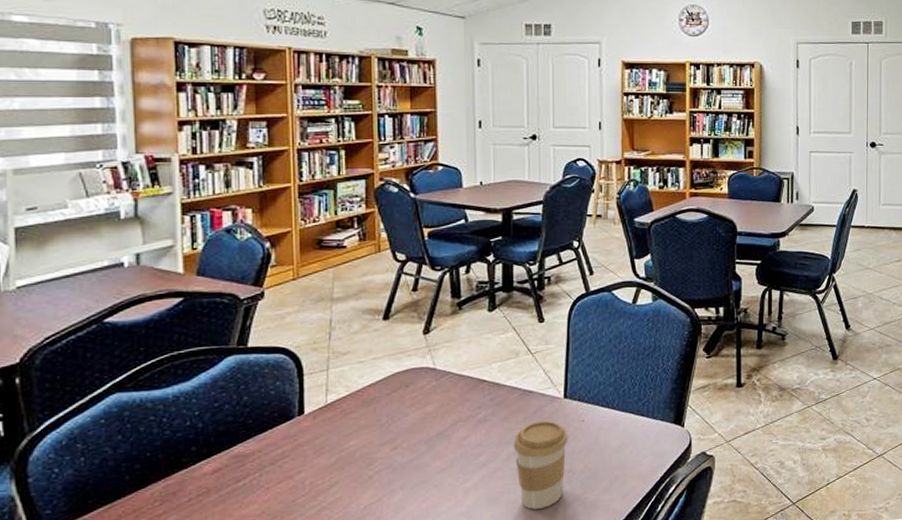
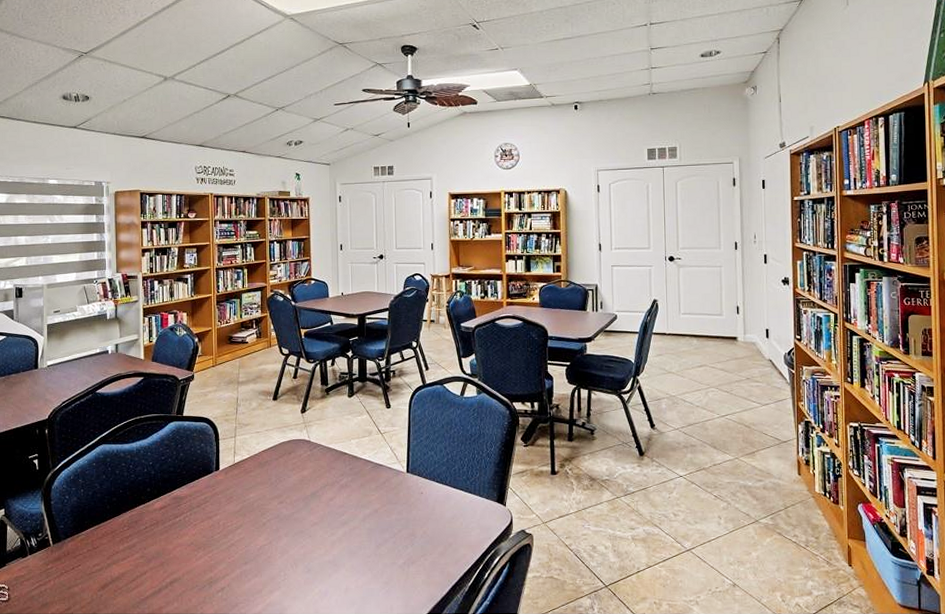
coffee cup: present [513,420,568,510] -> none [367,490,411,564]

